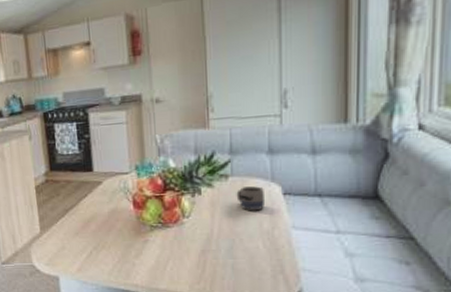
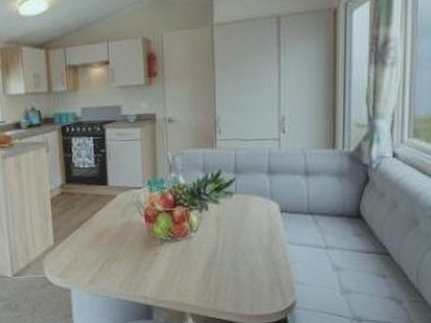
mug: present [236,186,266,211] -> none [239,204,265,227]

